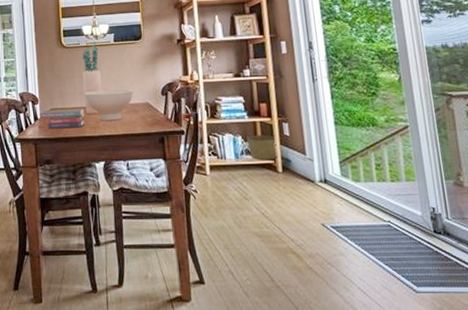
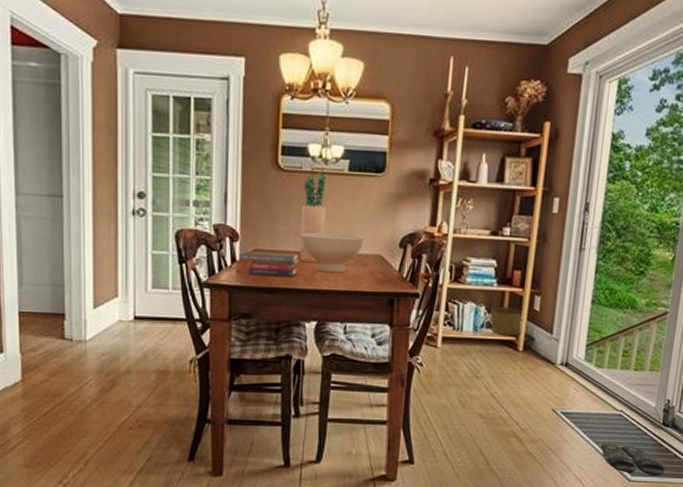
slippers: none [378,254,450,285] -> present [601,443,665,476]

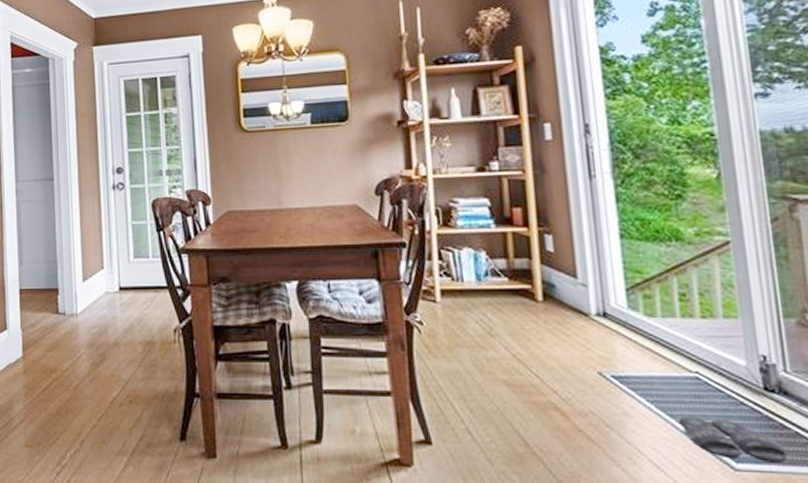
books: present [239,251,299,276] -> none [213,212,272,236]
vase: present [300,166,327,263] -> none [268,122,296,220]
bowl: present [301,233,365,273] -> none [271,187,337,228]
basket: present [490,306,524,337] -> none [492,250,538,285]

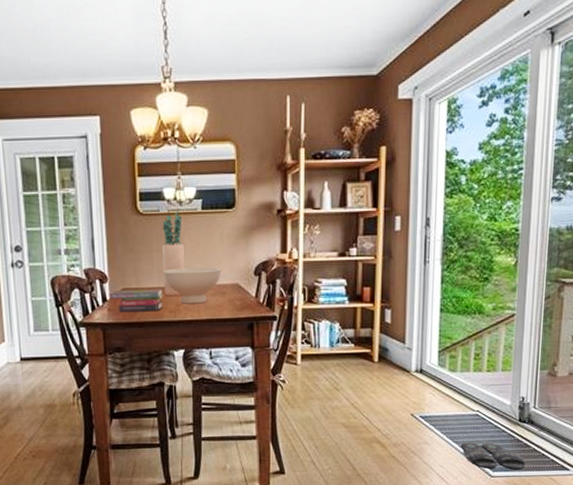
books: none [213,212,272,236] -> present [109,289,163,311]
vase: none [268,122,296,220] -> present [161,207,186,297]
bowl: none [271,187,337,228] -> present [163,268,222,304]

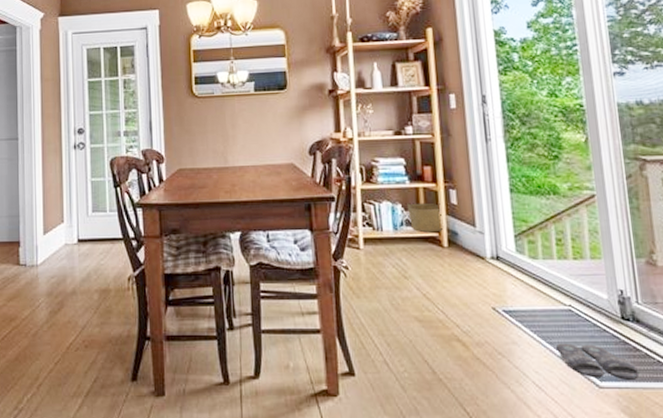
books: present [109,289,163,311] -> none [165,169,218,192]
vase: present [161,207,186,297] -> none [216,89,240,177]
bowl: present [163,268,222,304] -> none [218,147,276,184]
basket: none [344,321,376,349] -> present [407,203,444,233]

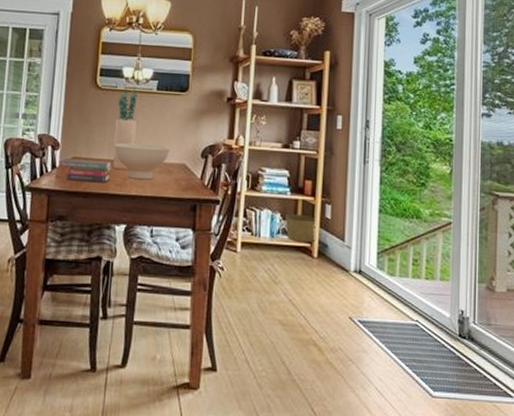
books: none [165,169,218,192] -> present [59,158,112,182]
vase: none [216,89,240,177] -> present [113,85,138,171]
bowl: none [218,147,276,184] -> present [114,143,170,180]
slippers: present [556,343,638,380] -> none [400,354,466,392]

